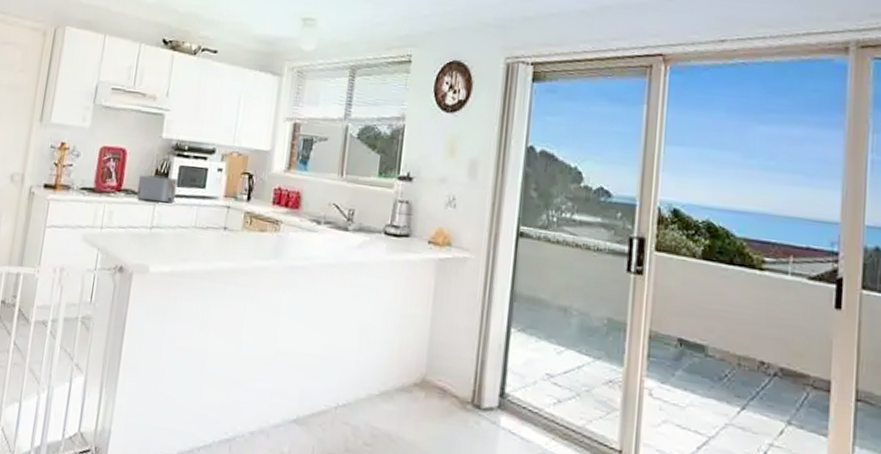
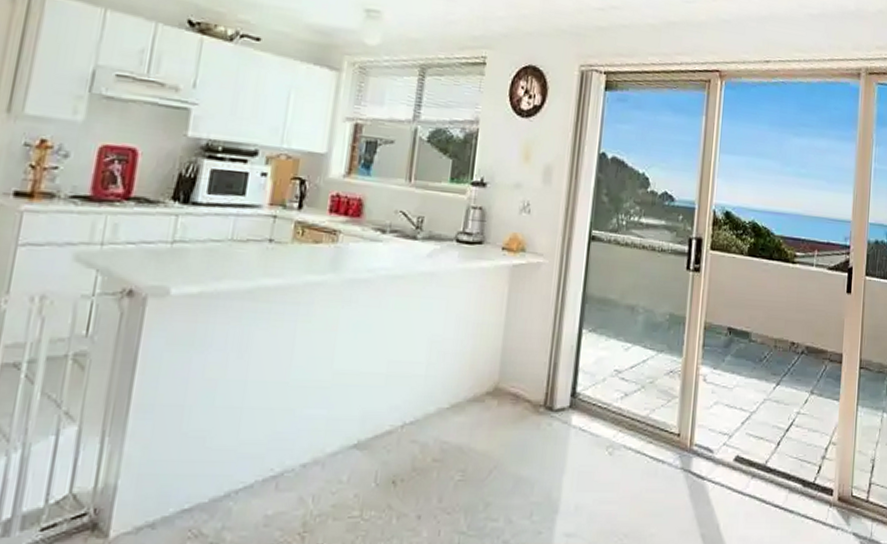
toaster: present [137,174,177,204] -> none [152,179,208,214]

